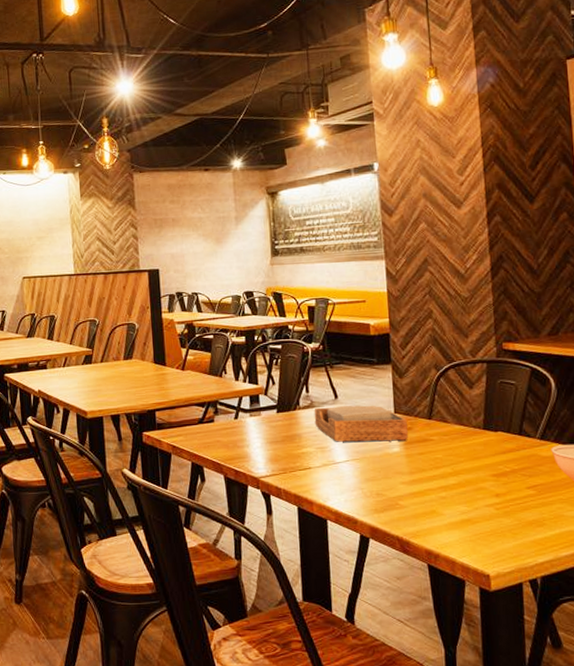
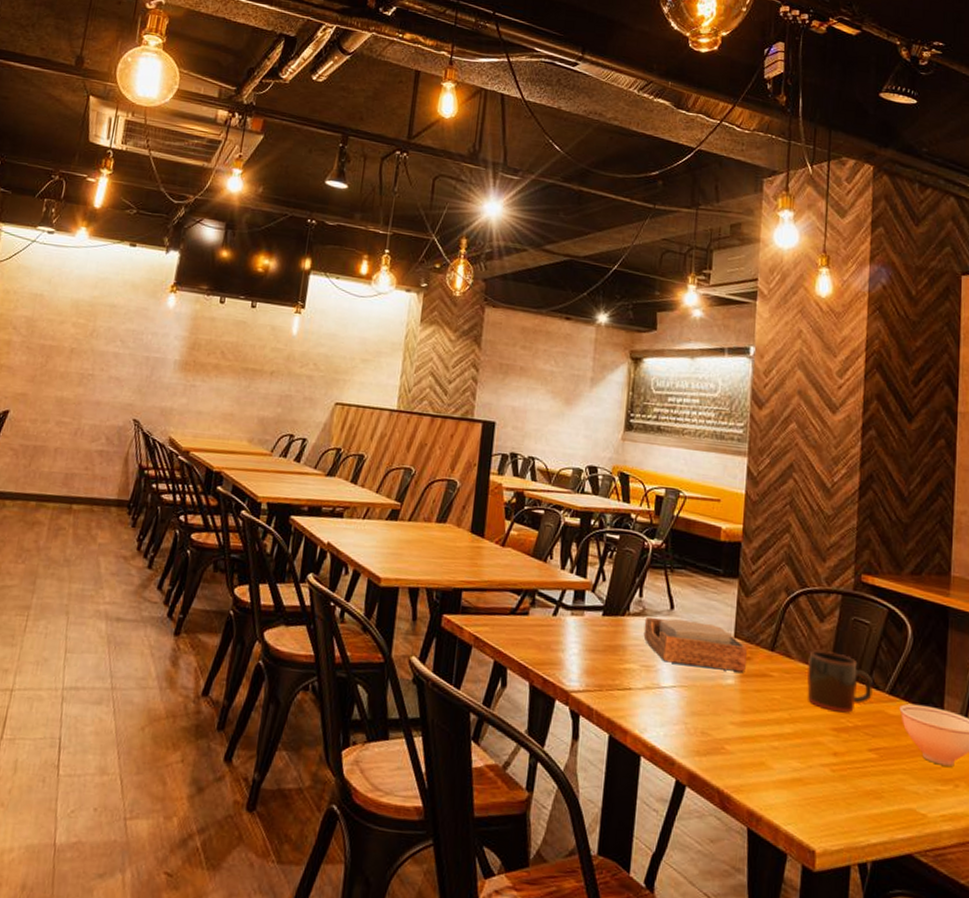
mug: none [463,411,525,461] -> present [807,649,873,713]

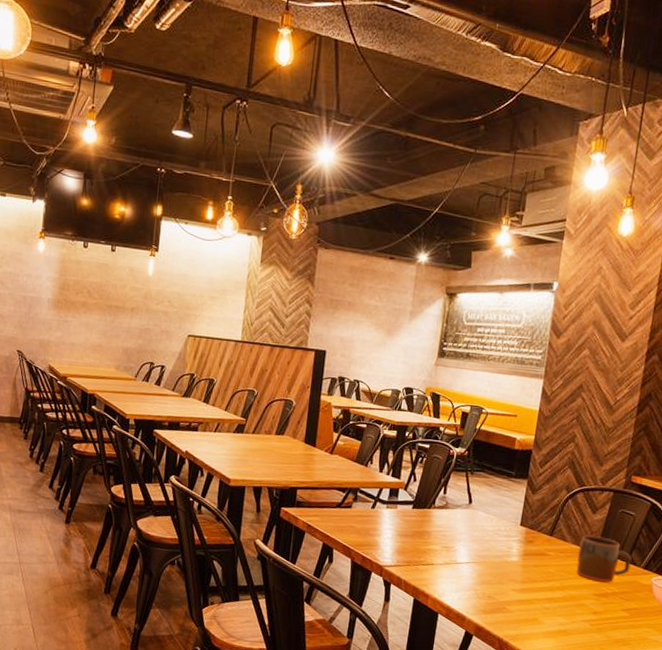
napkin holder: present [643,616,747,672] -> none [445,509,530,552]

